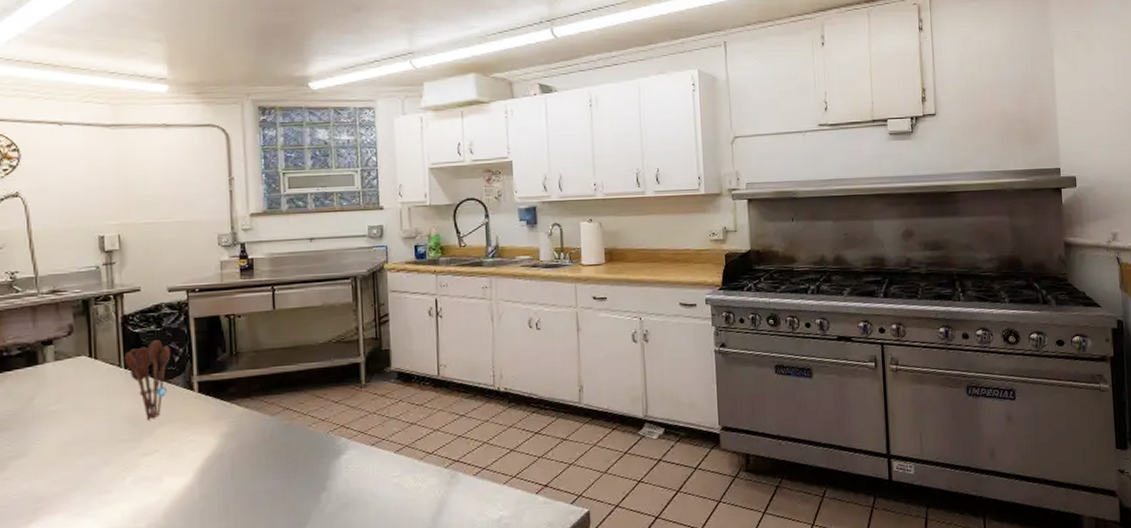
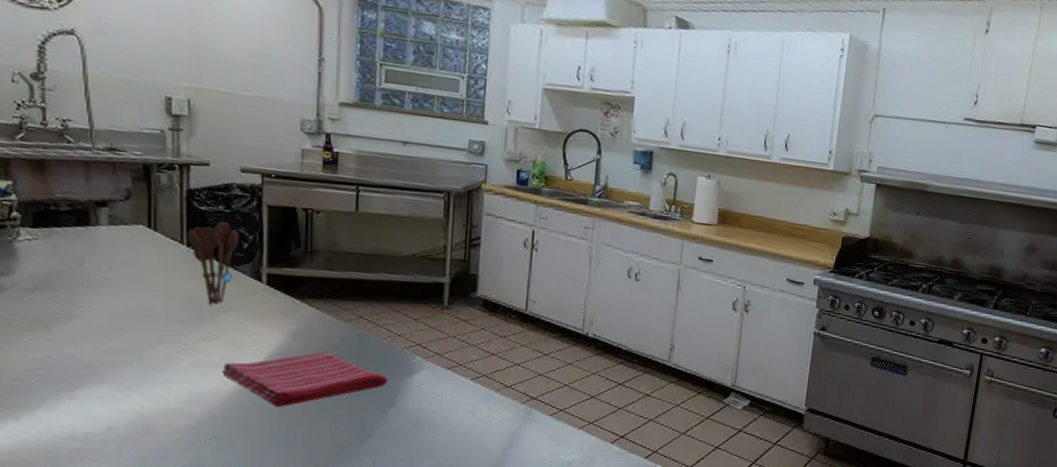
dish towel: none [163,447,318,511] -> present [222,351,389,408]

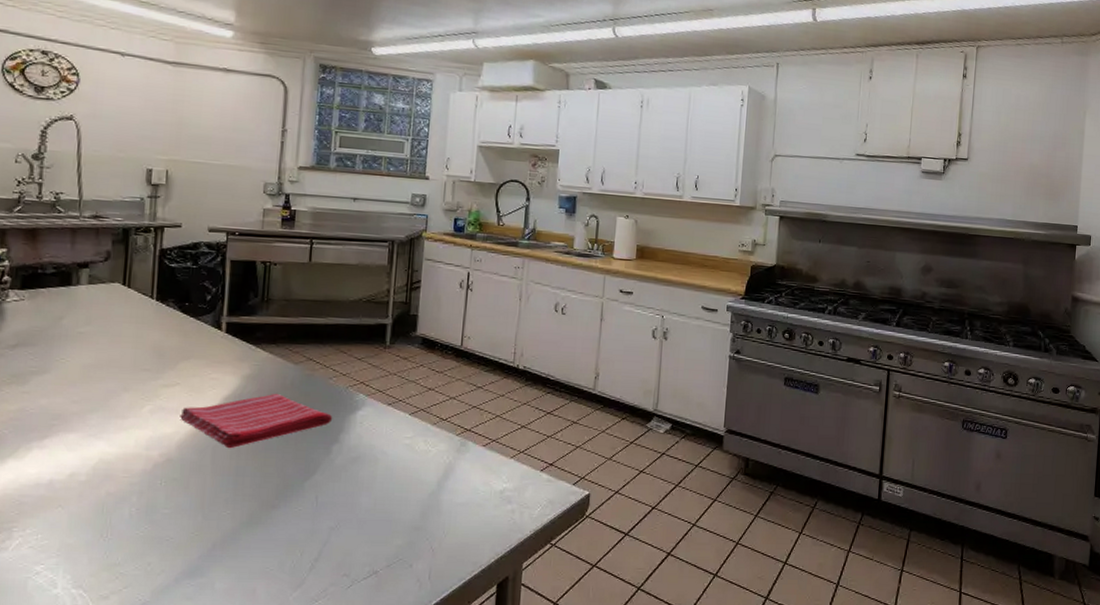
utensil holder: present [186,221,240,305] -> none [156,277,204,353]

